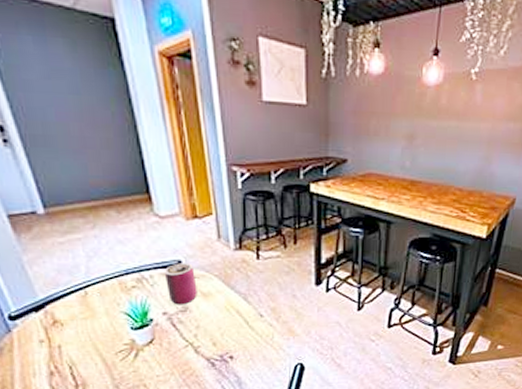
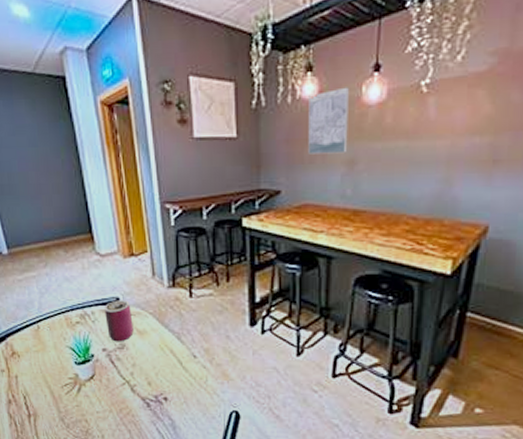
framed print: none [373,66,413,129] -> present [308,87,350,155]

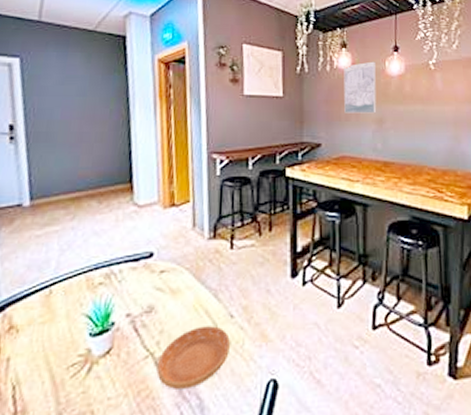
can: present [105,300,134,342] -> none [134,255,166,305]
saucer: none [133,363,194,411] -> present [156,326,230,389]

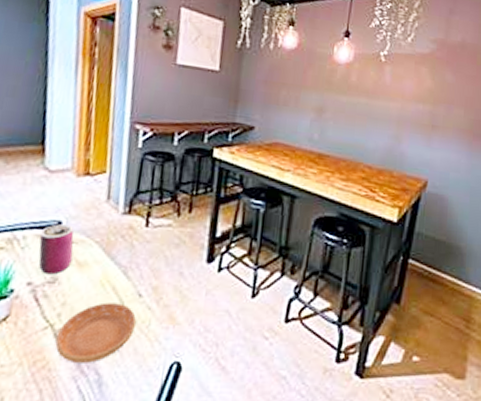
can: none [134,255,166,305] -> present [38,224,75,275]
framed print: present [344,61,377,114] -> none [283,44,324,101]

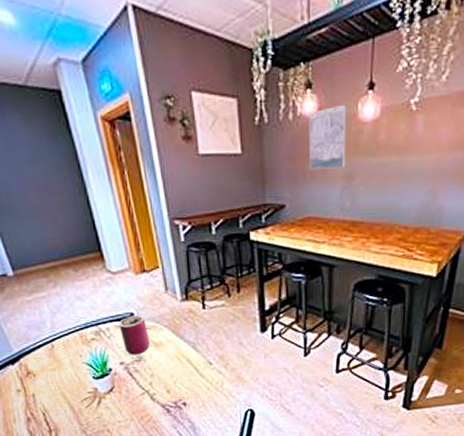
saucer: present [55,302,136,363] -> none [152,371,211,416]
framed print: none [283,44,324,101] -> present [309,104,347,170]

